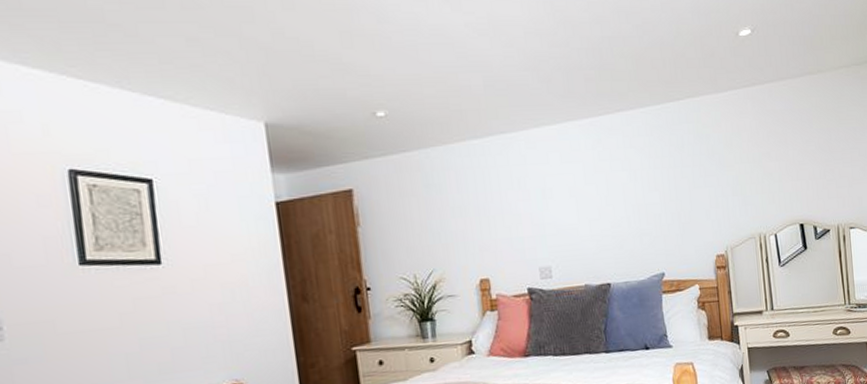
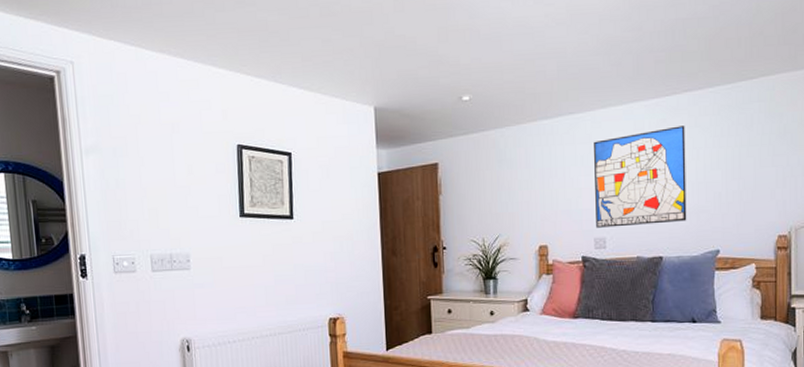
wall art: none [530,146,631,257] -> present [594,126,687,228]

